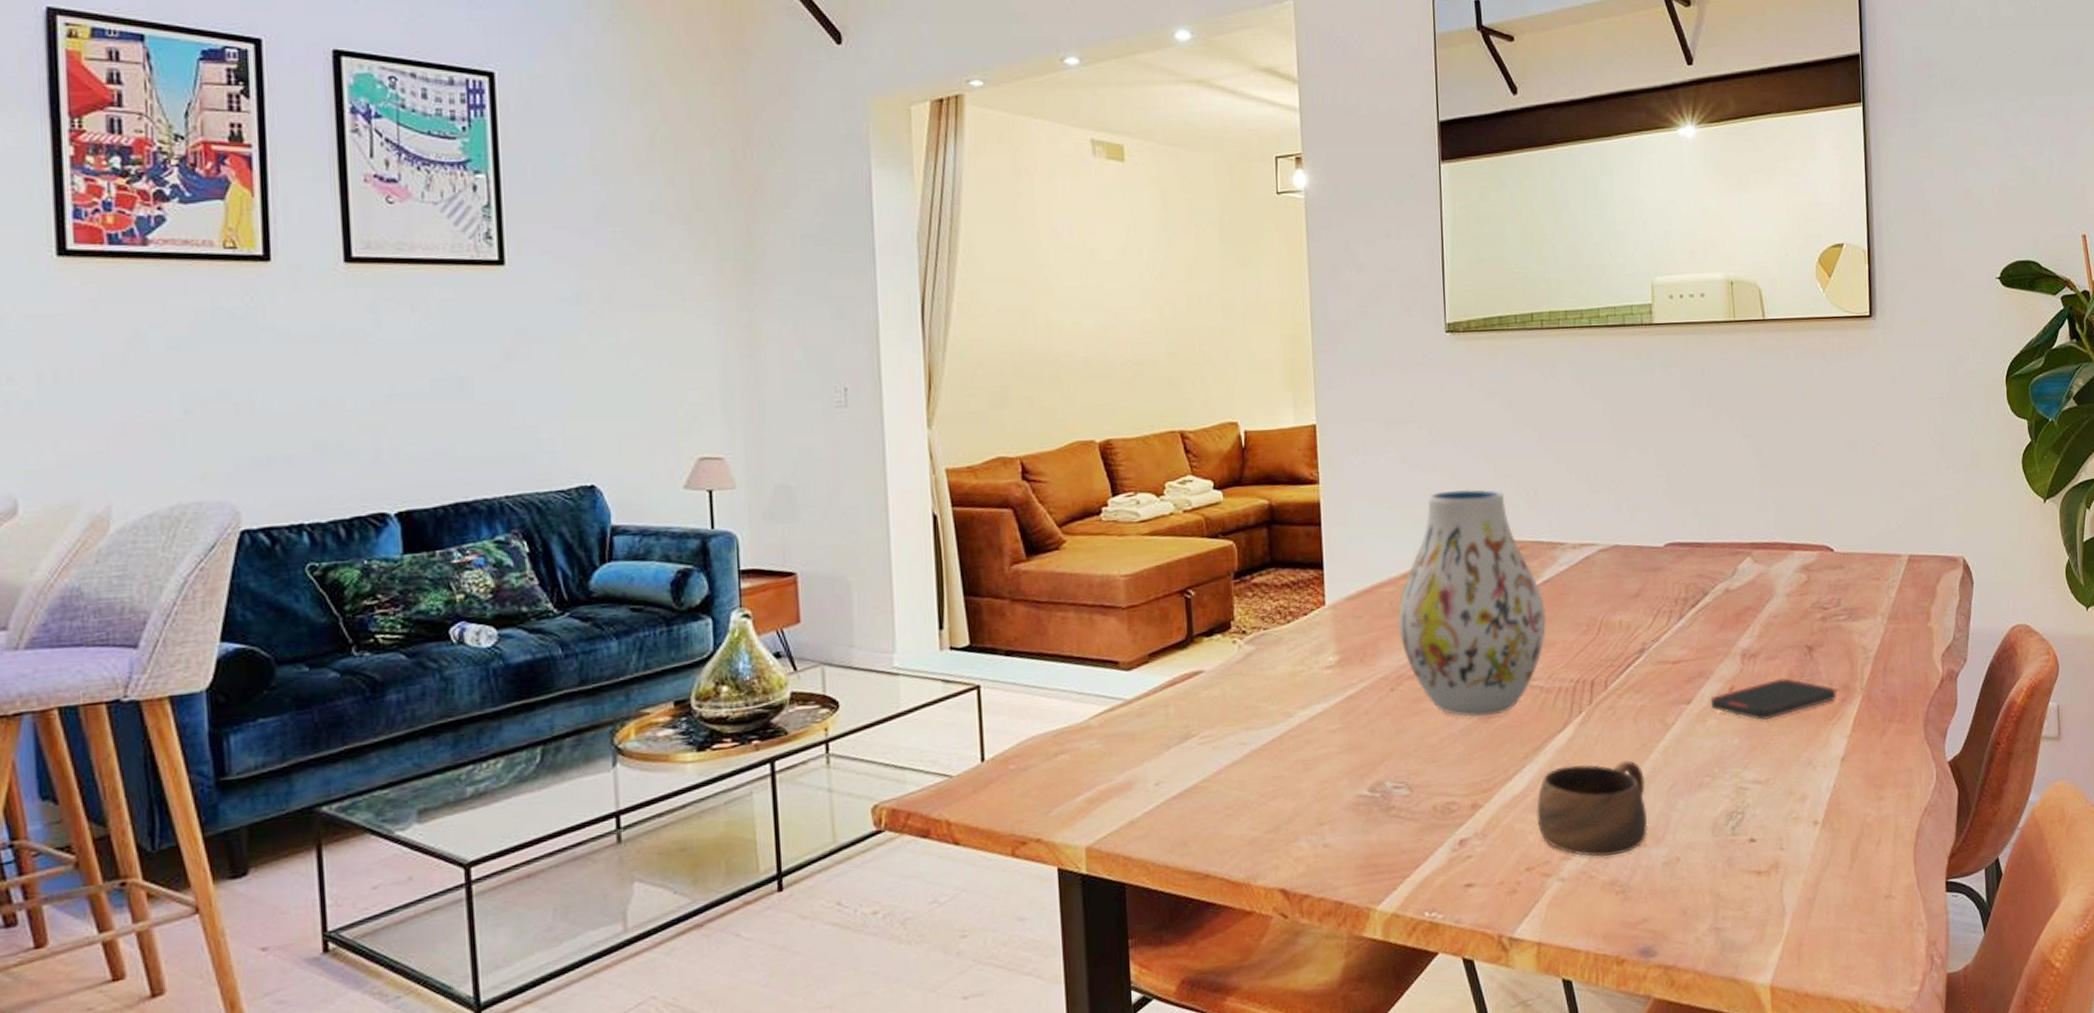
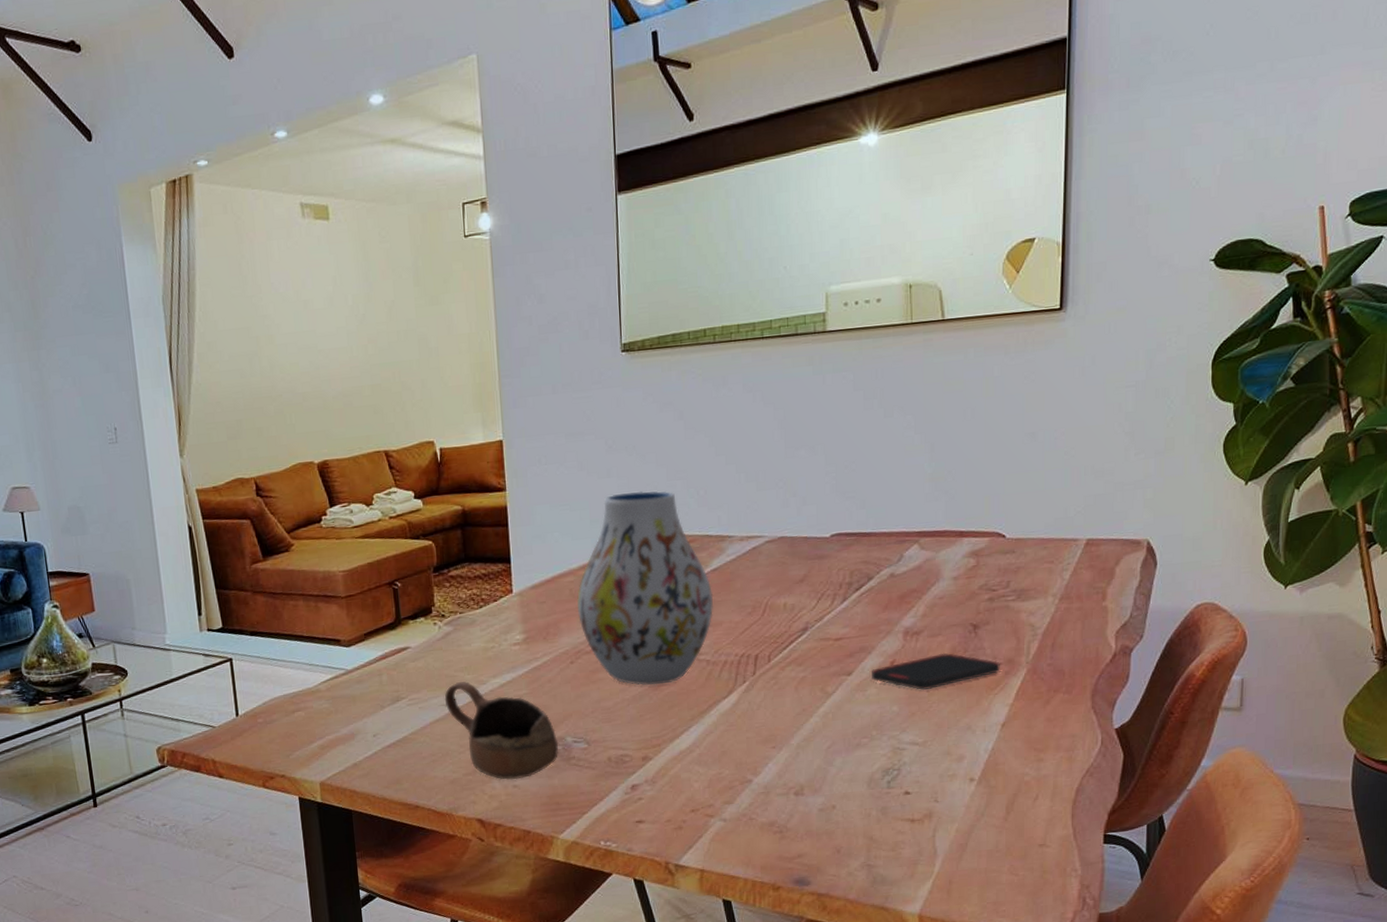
cup: none [1243,714,1377,837] -> present [444,681,559,780]
cup: present [1536,760,1648,858] -> none [702,723,806,803]

